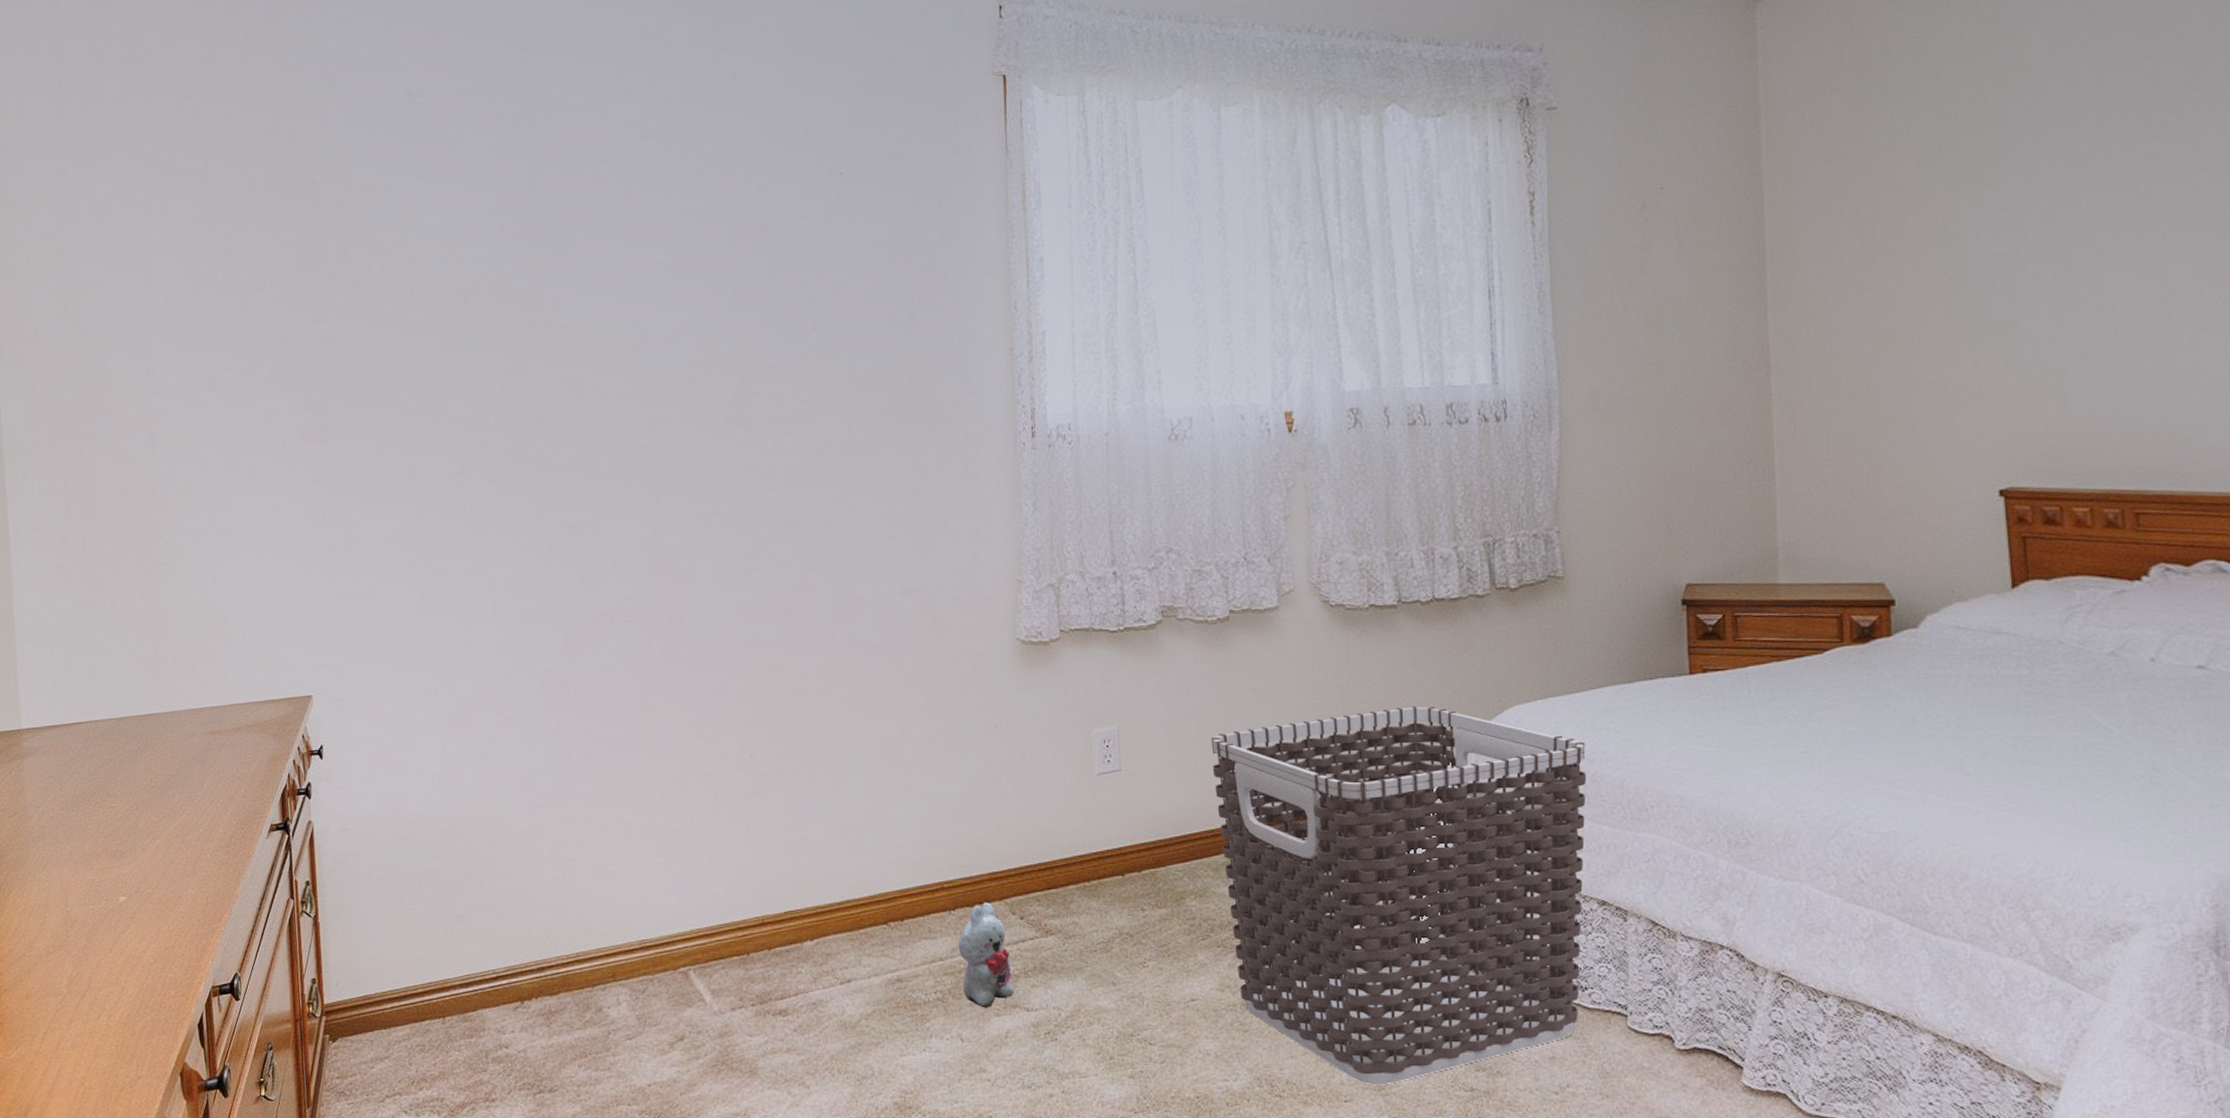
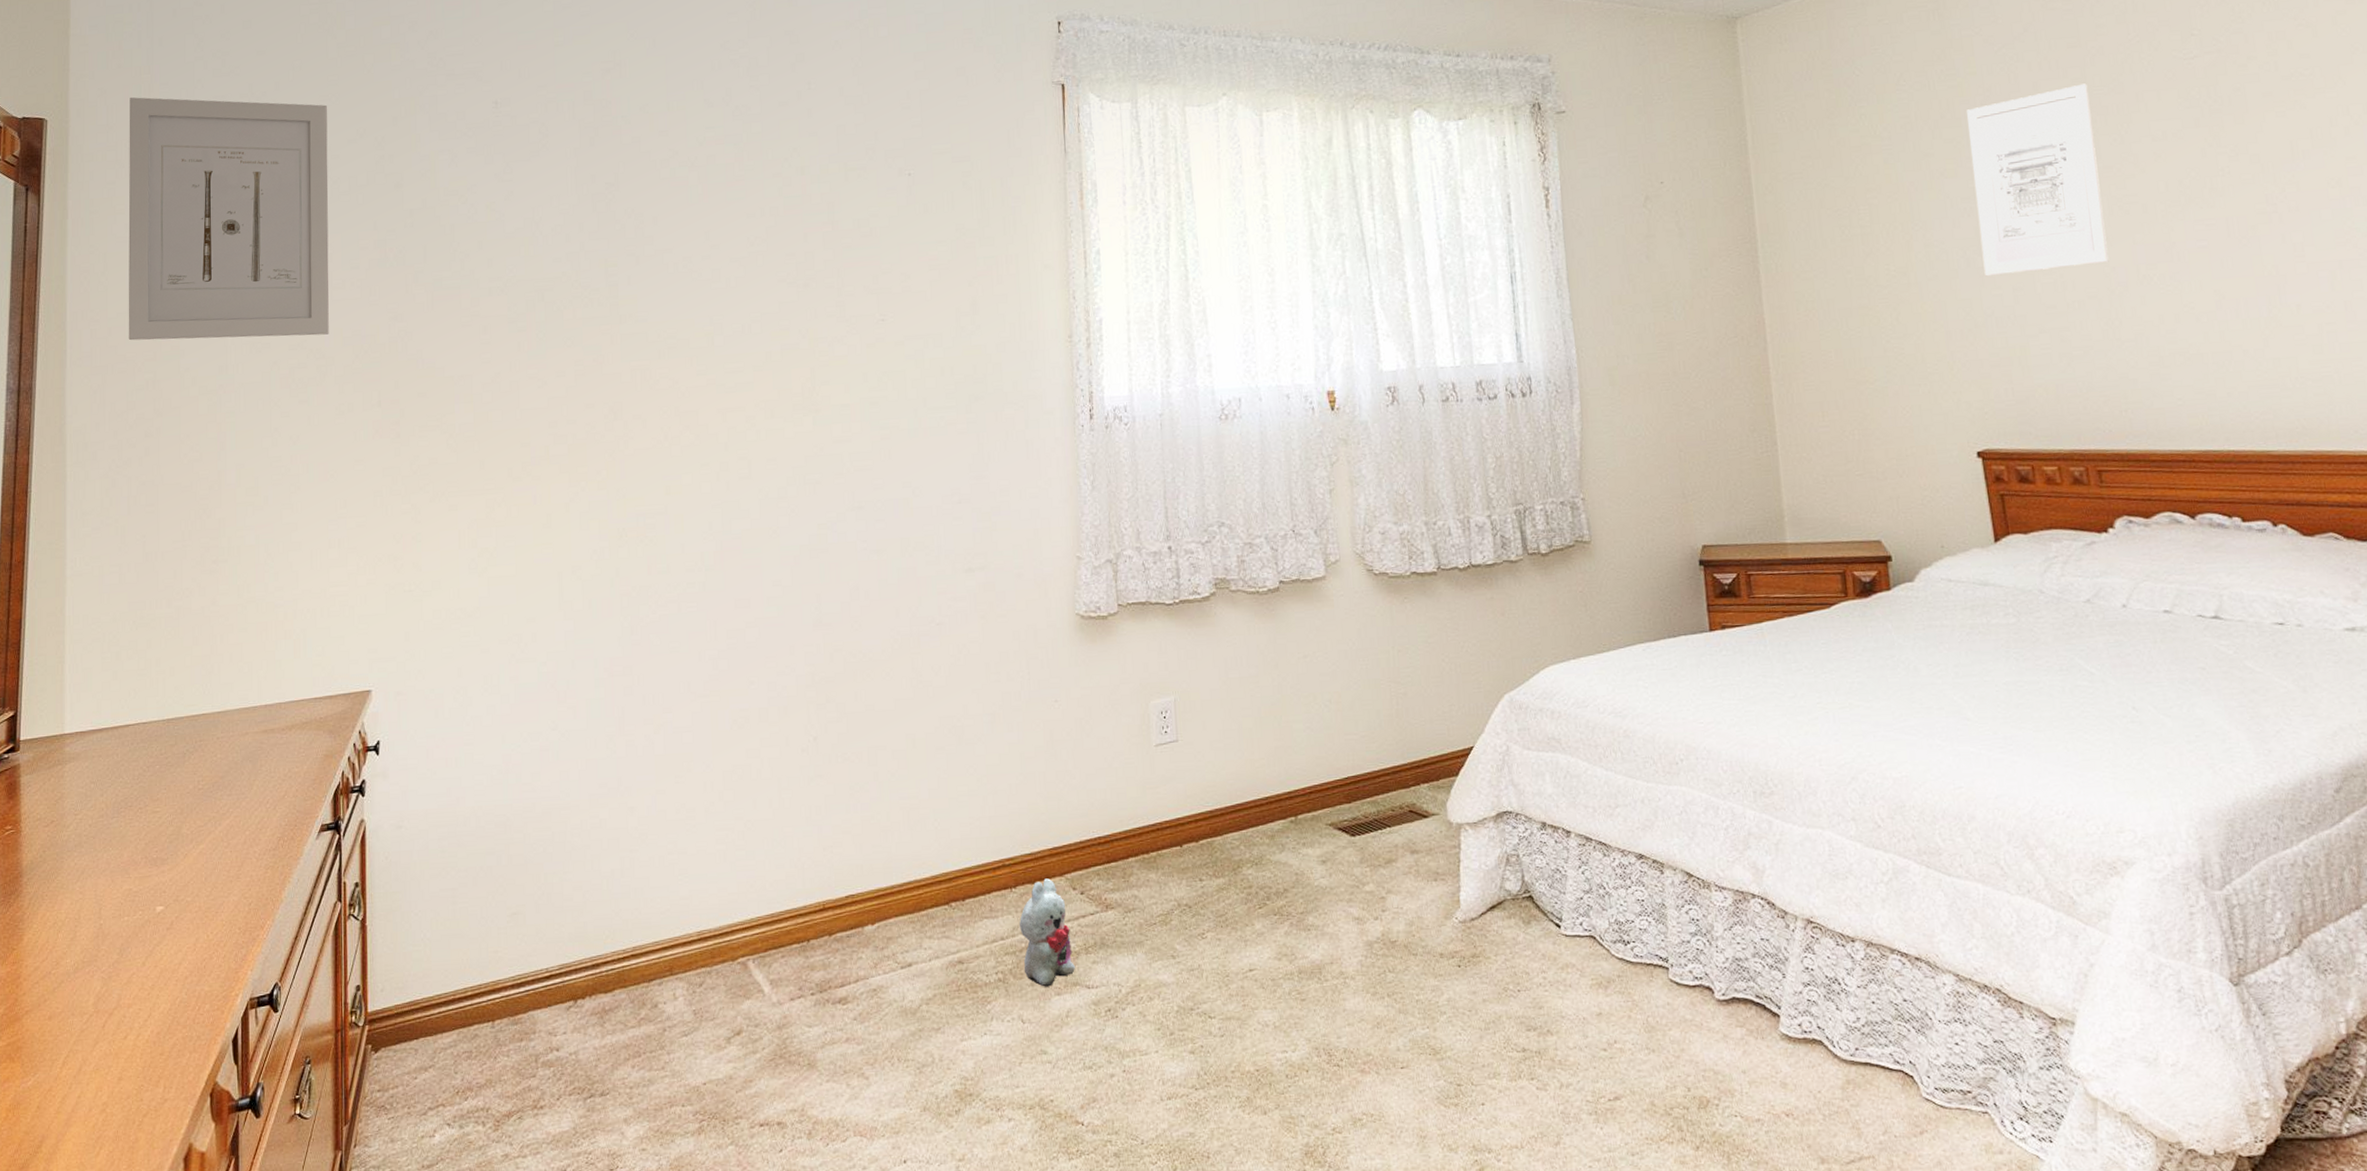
wall art: none [40,86,253,340] -> present [128,97,329,341]
clothes hamper: present [1210,706,1587,1085] -> none [1264,669,1622,1050]
wall art: none [2016,77,2168,297] -> present [1967,83,2109,277]

